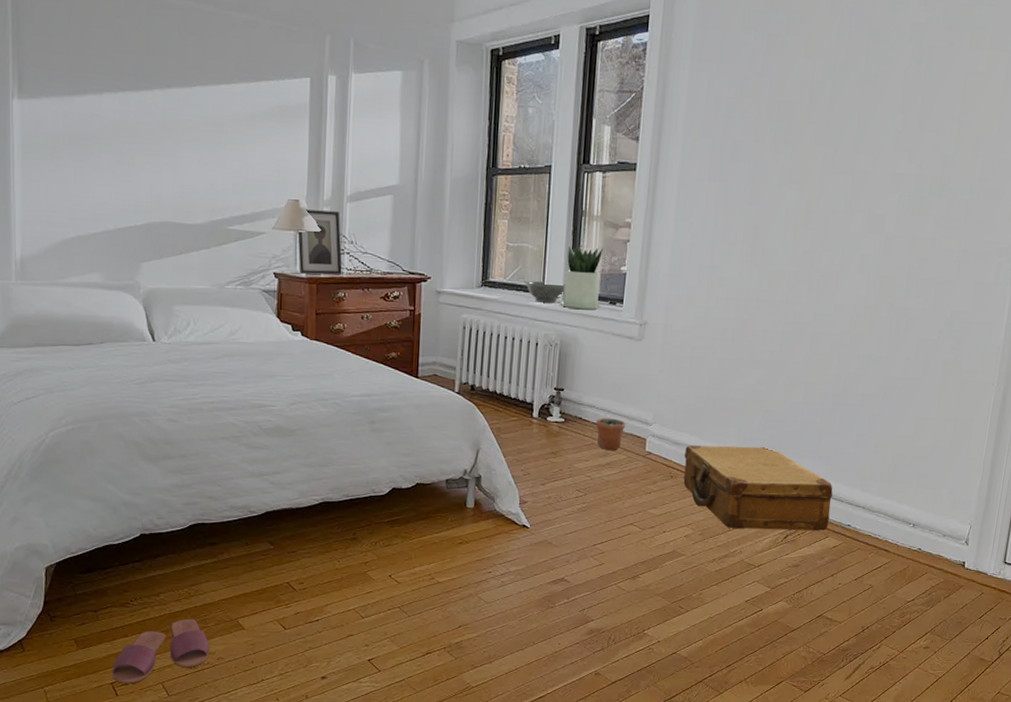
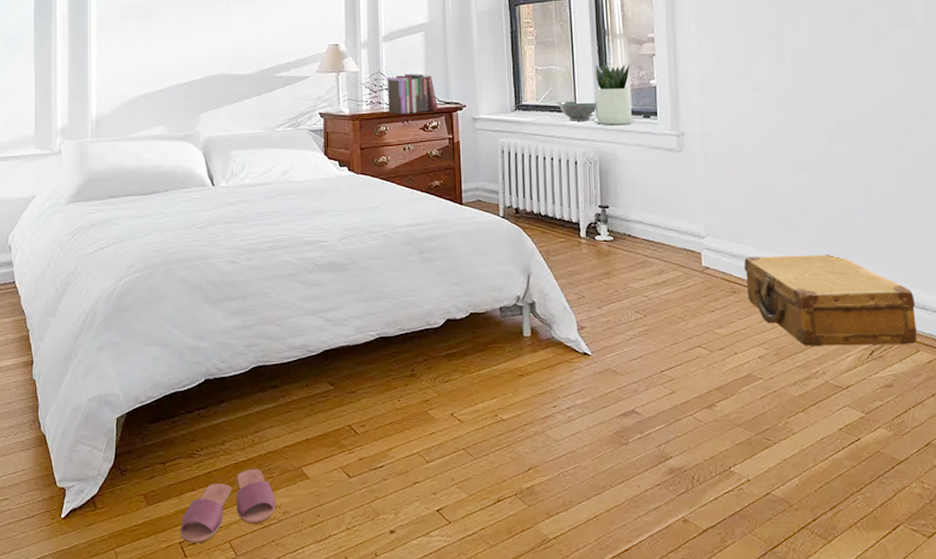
picture frame: present [297,210,342,275] -> none [339,52,382,113]
books: none [349,239,401,282] -> present [387,74,438,115]
planter: present [595,418,626,450] -> none [645,233,678,267]

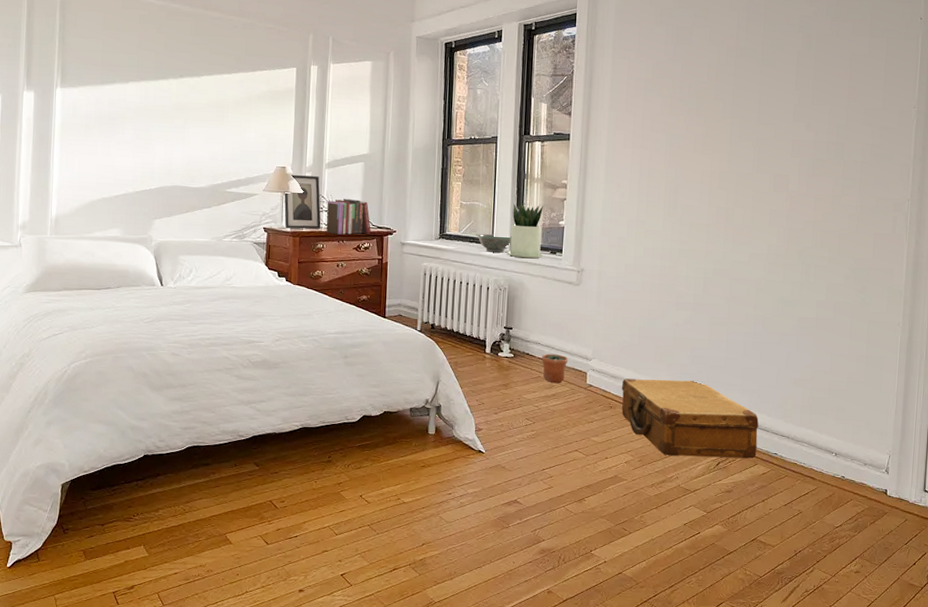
slippers: present [181,468,276,543] -> none [114,533,201,594]
picture frame: none [339,52,382,113] -> present [284,175,321,230]
planter: none [645,233,678,267] -> present [541,353,569,383]

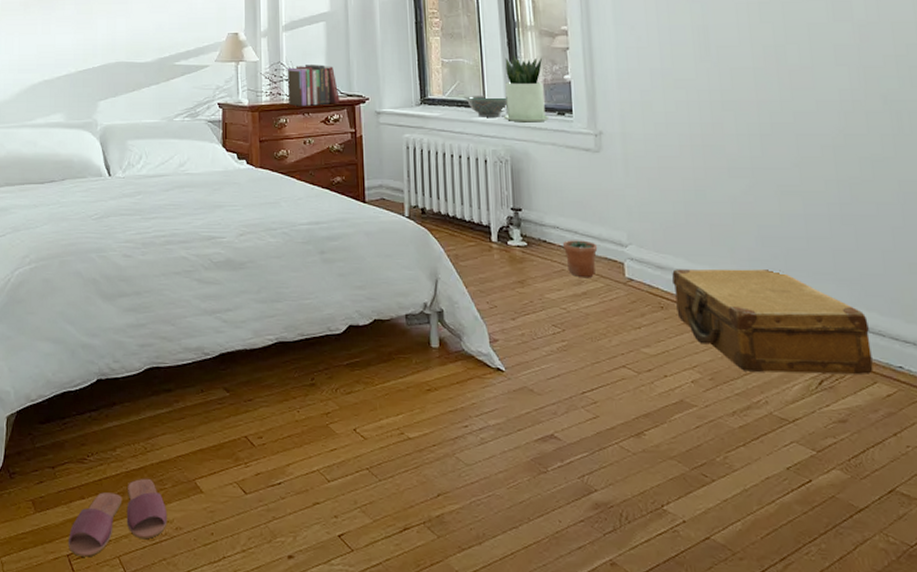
slippers: none [114,533,201,594] -> present [69,478,168,557]
picture frame: present [284,175,321,230] -> none [238,41,282,103]

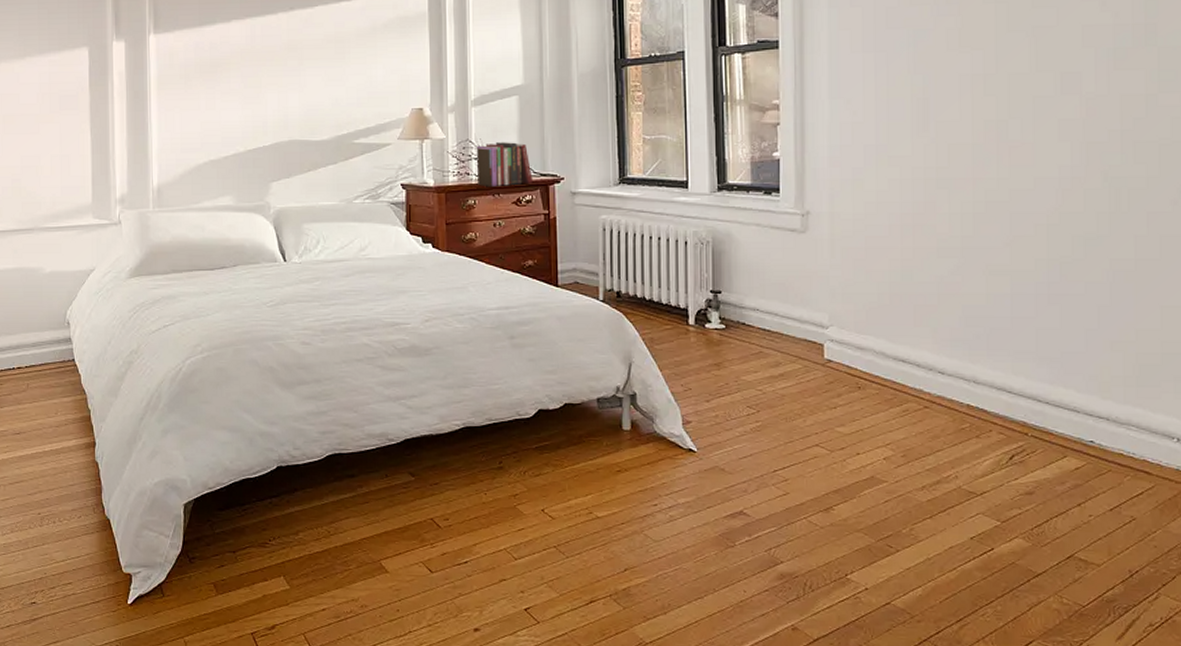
slippers: present [69,478,168,557] -> none [252,560,353,635]
decorative bowl: present [463,95,508,117] -> none [664,173,712,197]
planter: present [503,55,550,122] -> none [706,131,755,202]
planter: present [562,240,598,277] -> none [761,322,798,359]
suitcase: present [671,268,873,374] -> none [871,349,1065,449]

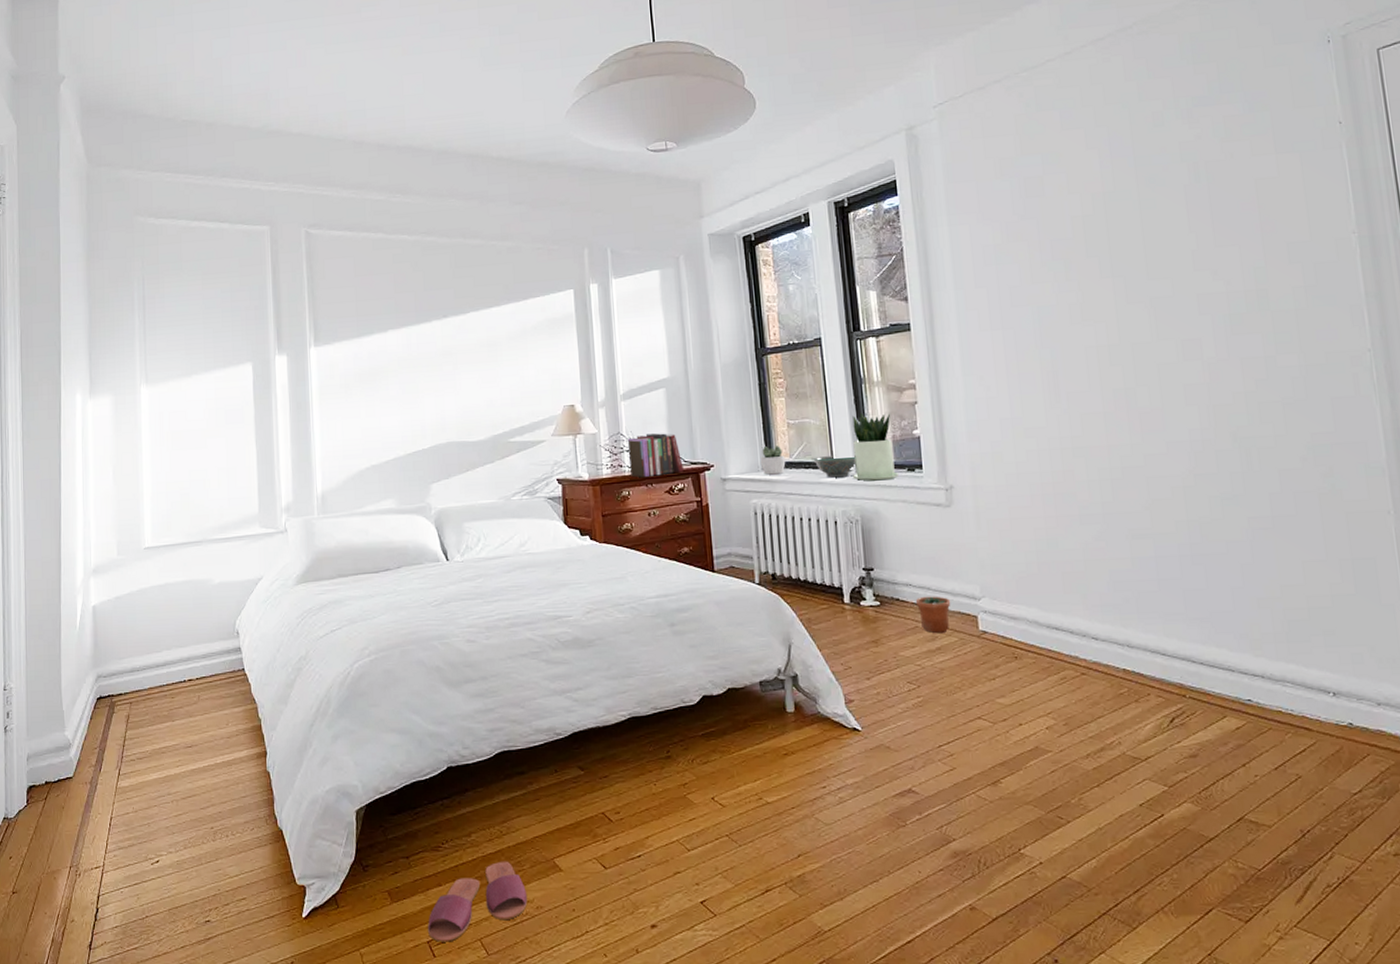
slippers: none [252,560,353,635] -> present [428,861,528,942]
succulent plant: none [612,161,639,191] -> present [760,446,786,475]
decorative bowl: none [664,173,712,197] -> present [810,454,857,478]
planter: none [706,131,755,202] -> present [852,412,899,481]
planter: none [761,322,798,359] -> present [915,596,951,633]

